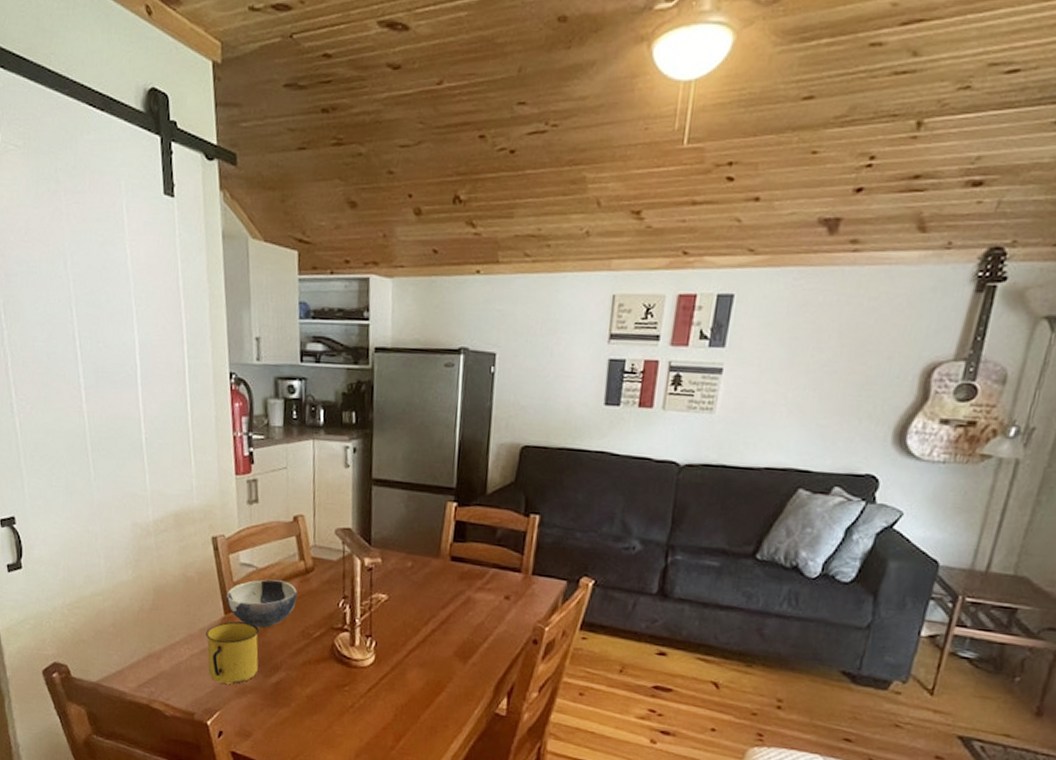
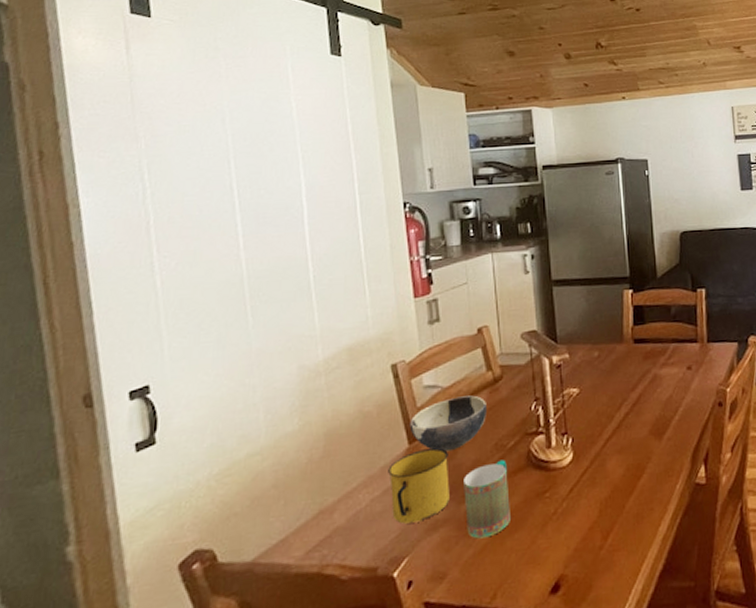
mug: none [270,647,312,713] -> present [464,459,510,539]

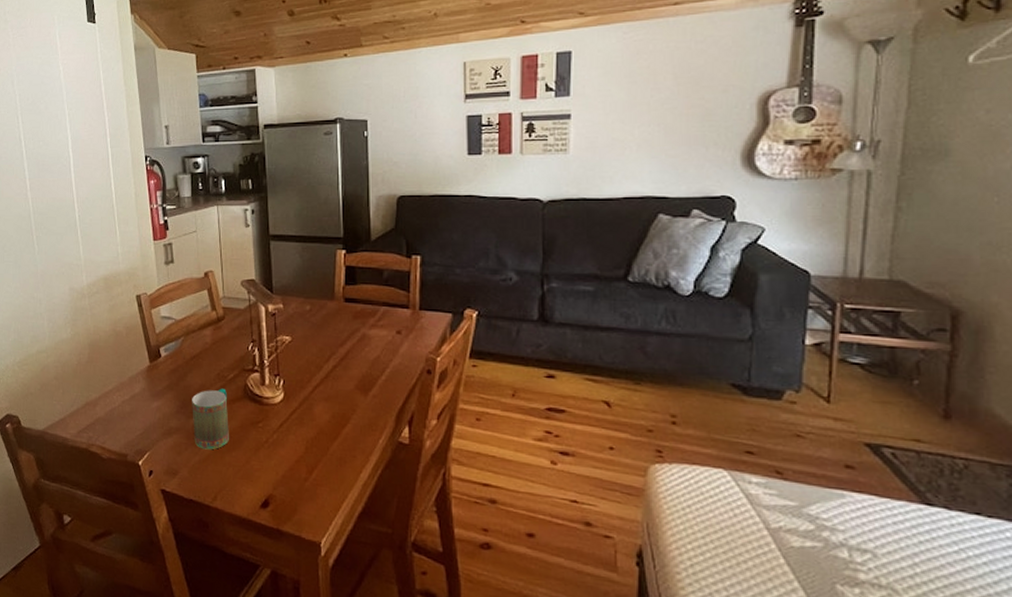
mug: present [388,448,450,524] -> none [134,369,181,426]
bowl: present [409,395,487,452] -> none [150,329,211,374]

